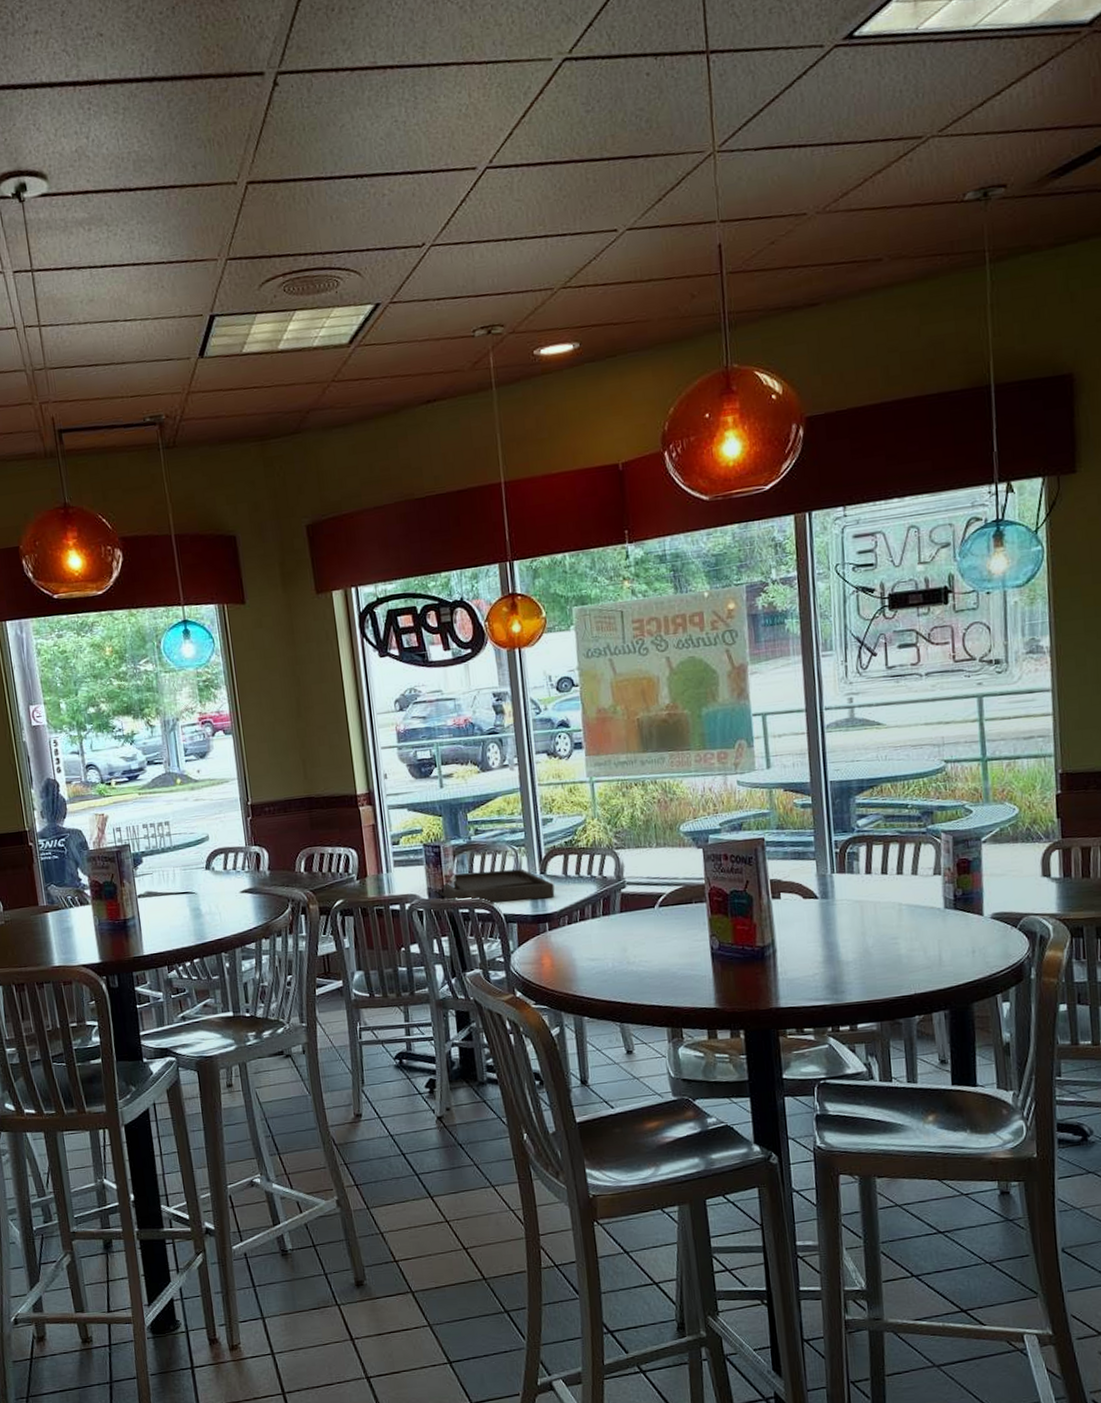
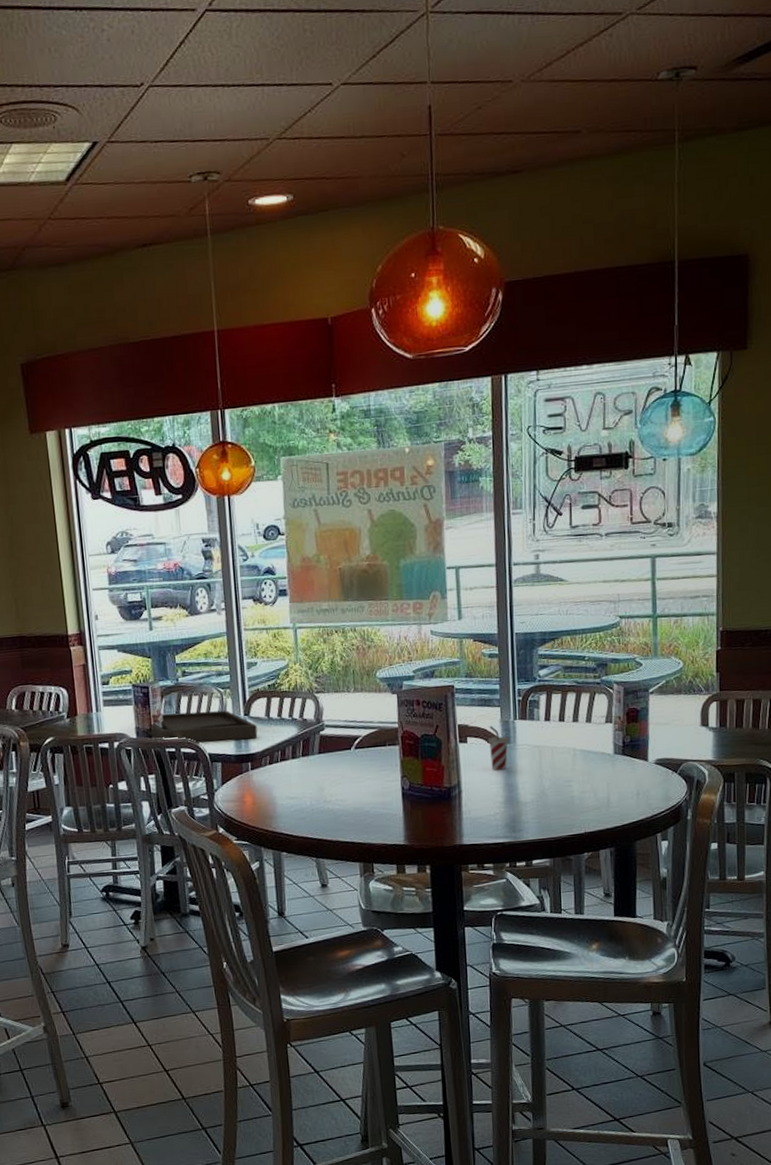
beverage cup: none [802,879,827,928] -> present [487,725,510,770]

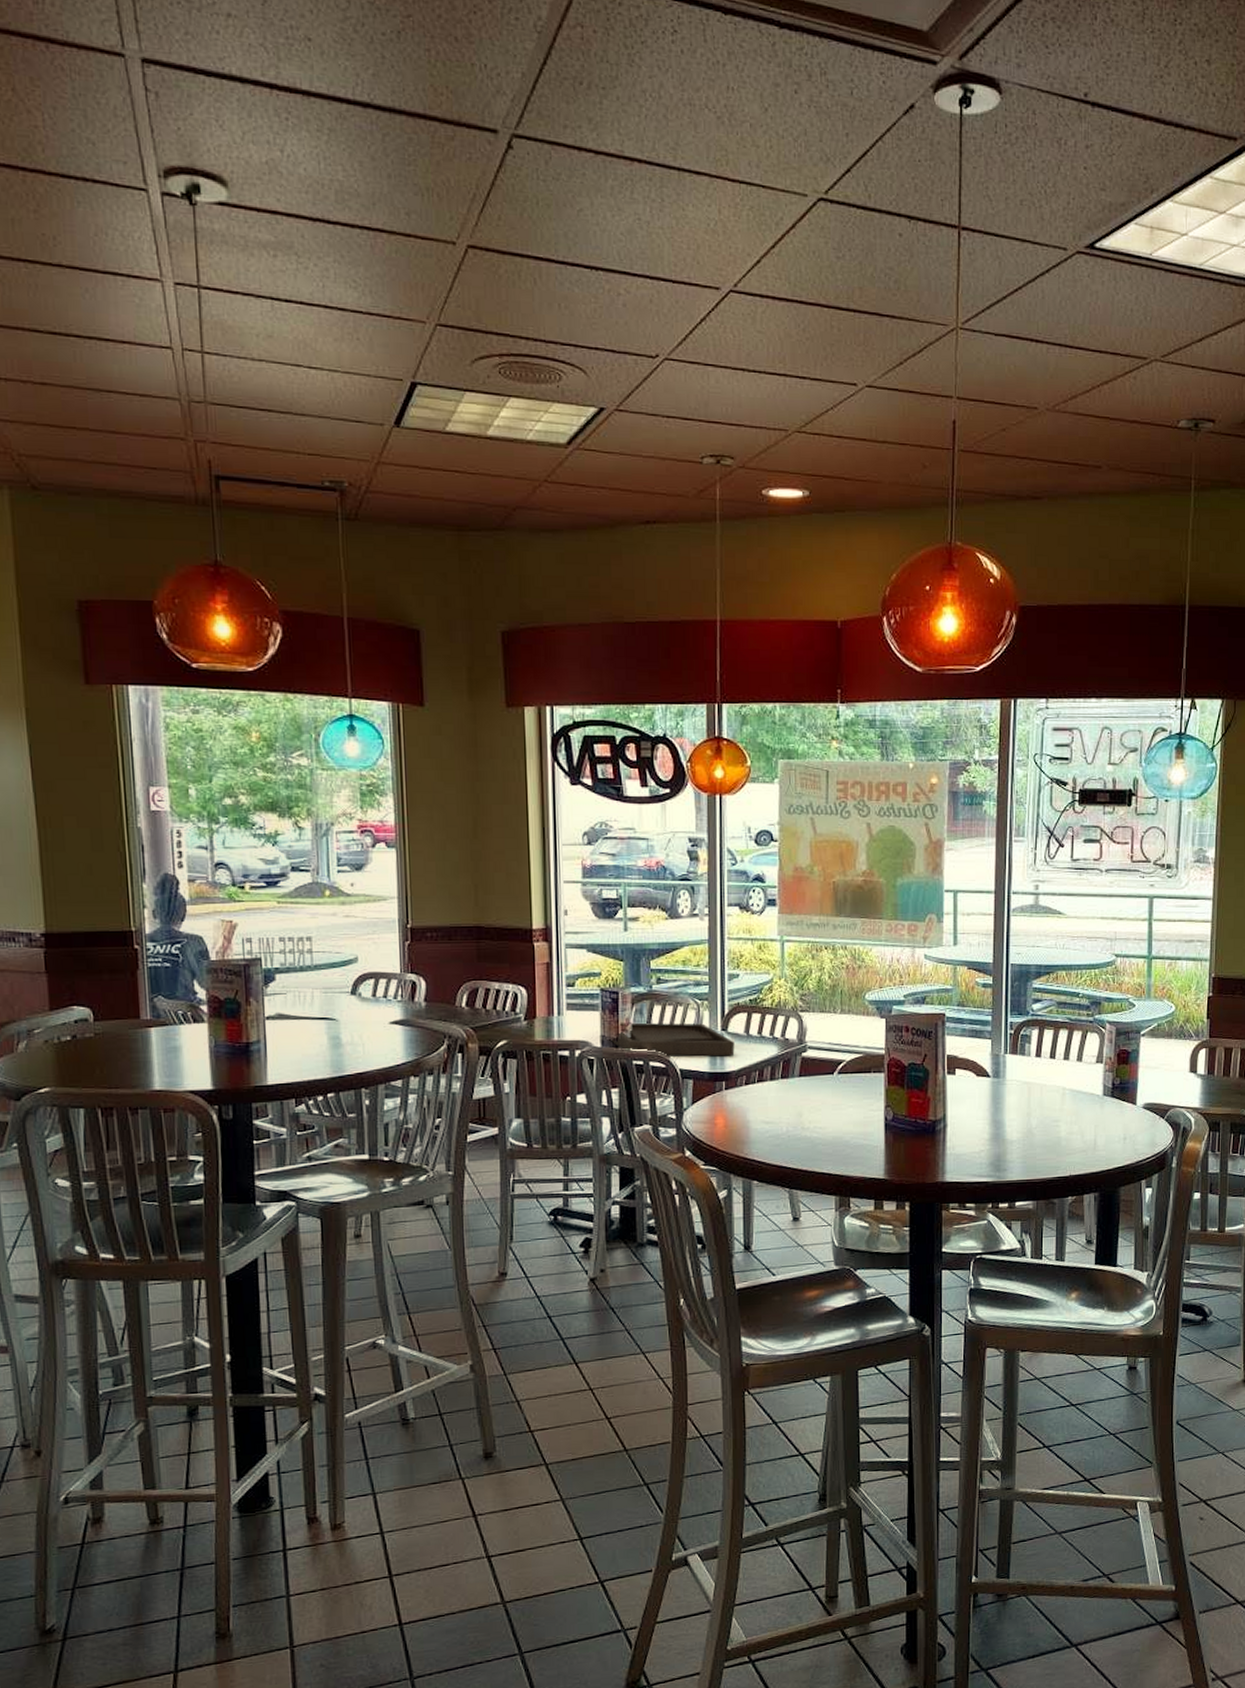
beverage cup: present [487,725,510,770] -> none [976,1058,999,1105]

